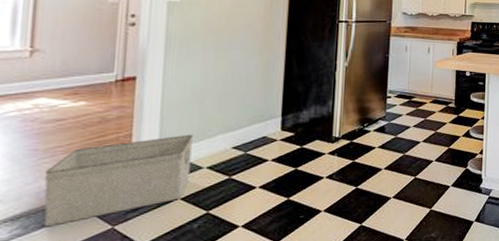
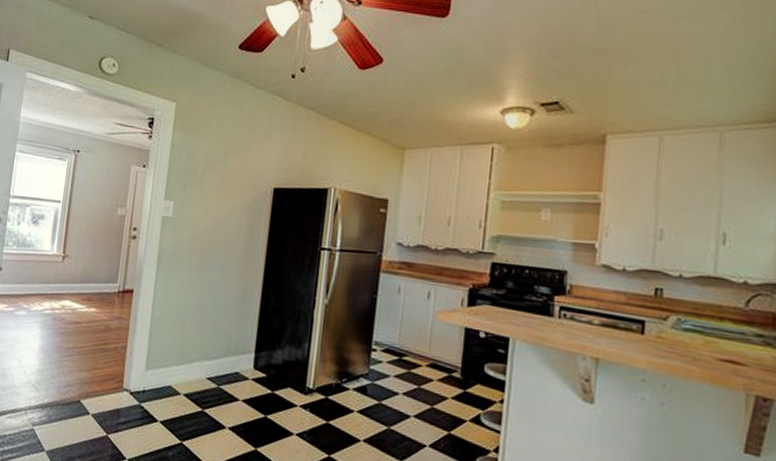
storage bin: present [43,135,194,227] -> none [61,352,175,422]

